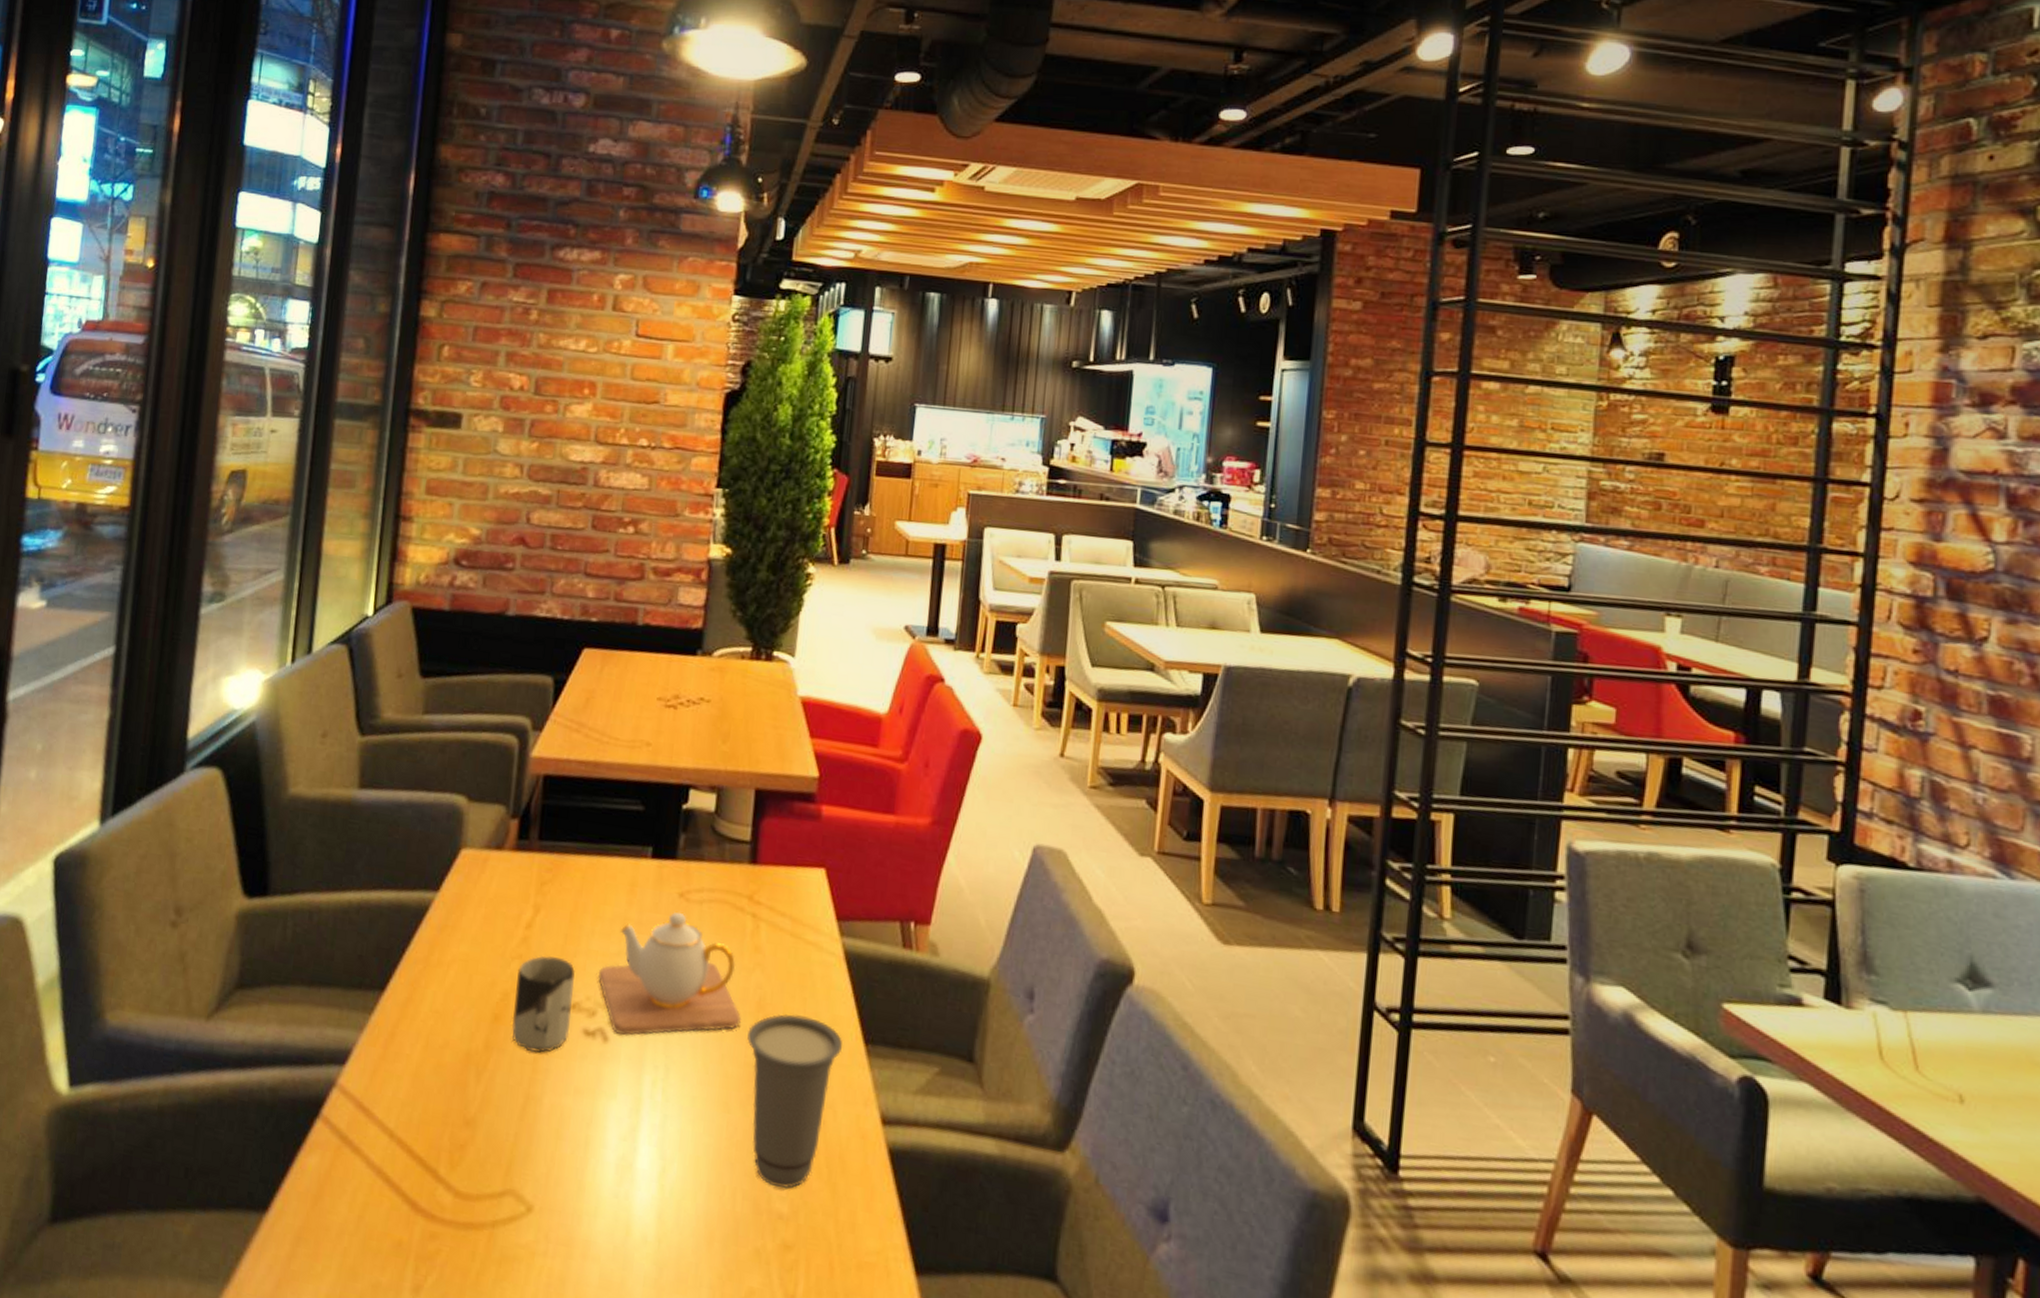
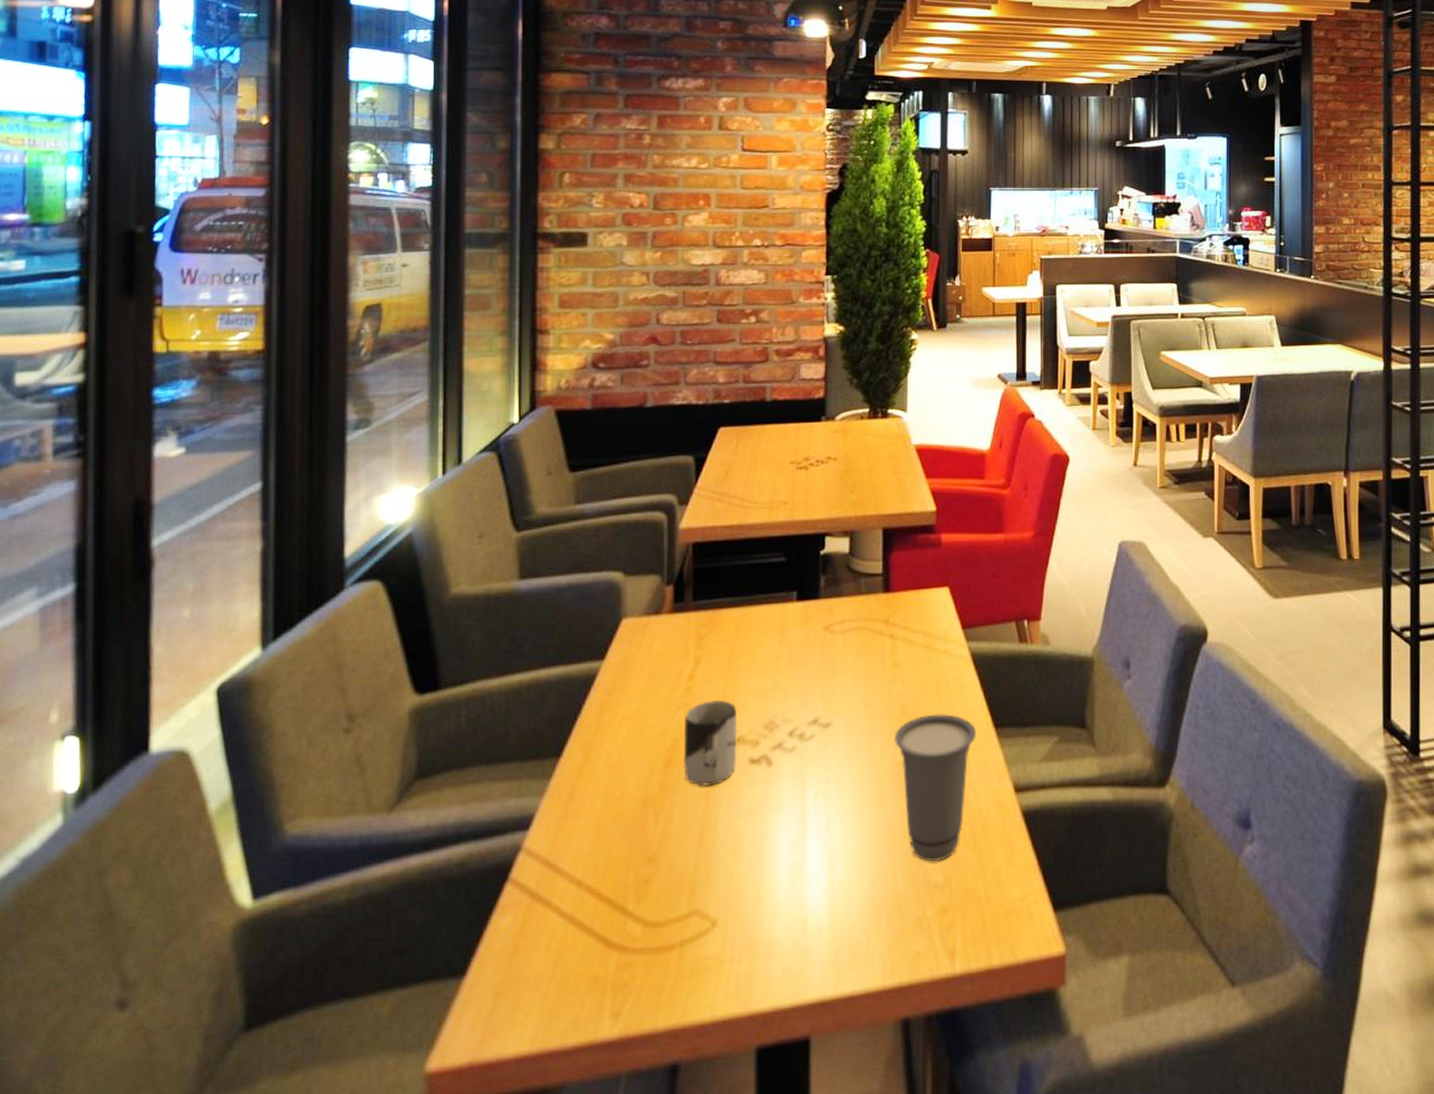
teapot: present [598,912,742,1035] -> none [759,643,889,757]

